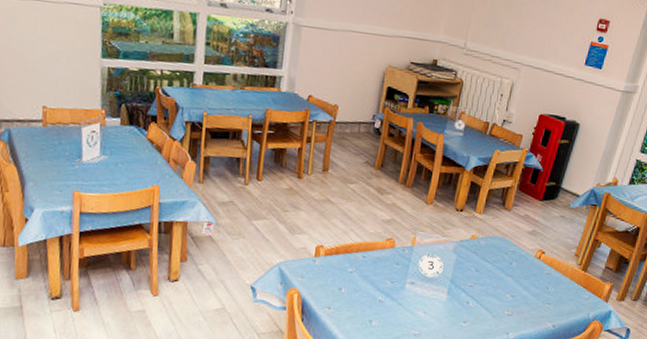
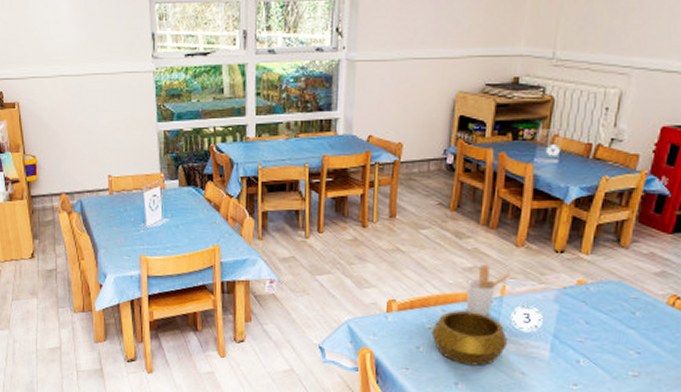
decorative bowl: none [352,257,415,306] -> present [431,311,508,366]
utensil holder: none [382,217,420,263] -> present [465,264,510,316]

